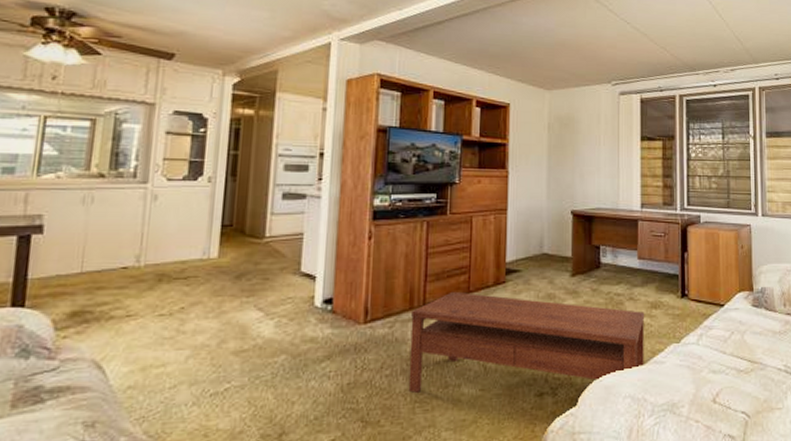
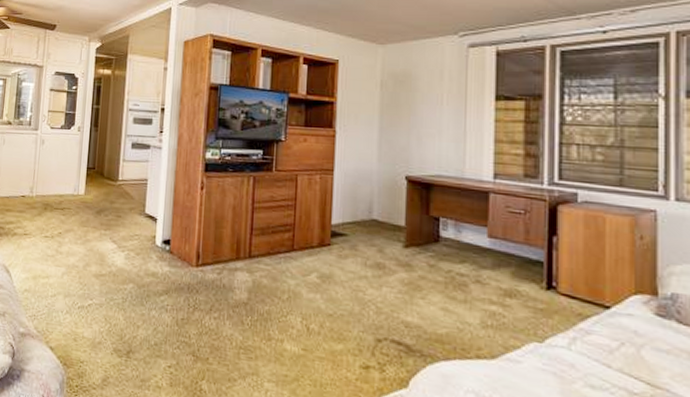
coffee table: present [408,291,645,393] -> none [234,247,496,368]

